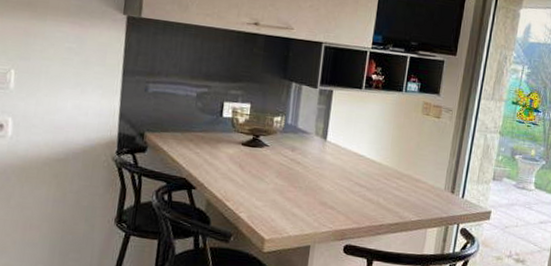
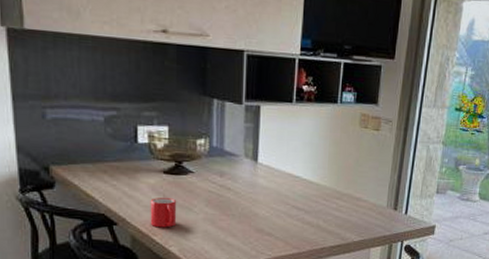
mug: none [225,166,251,195] -> present [150,198,177,228]

